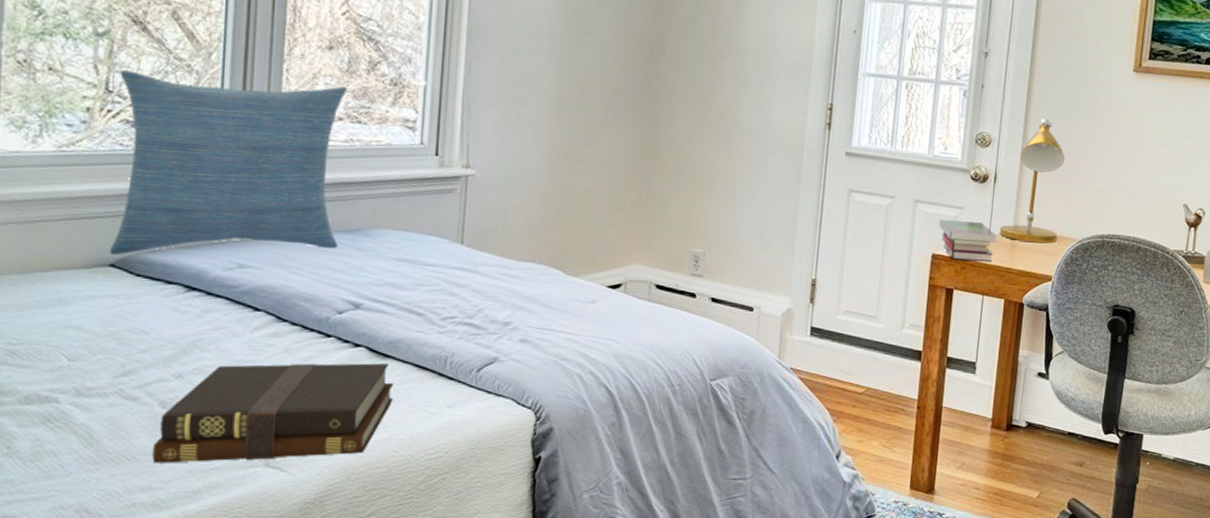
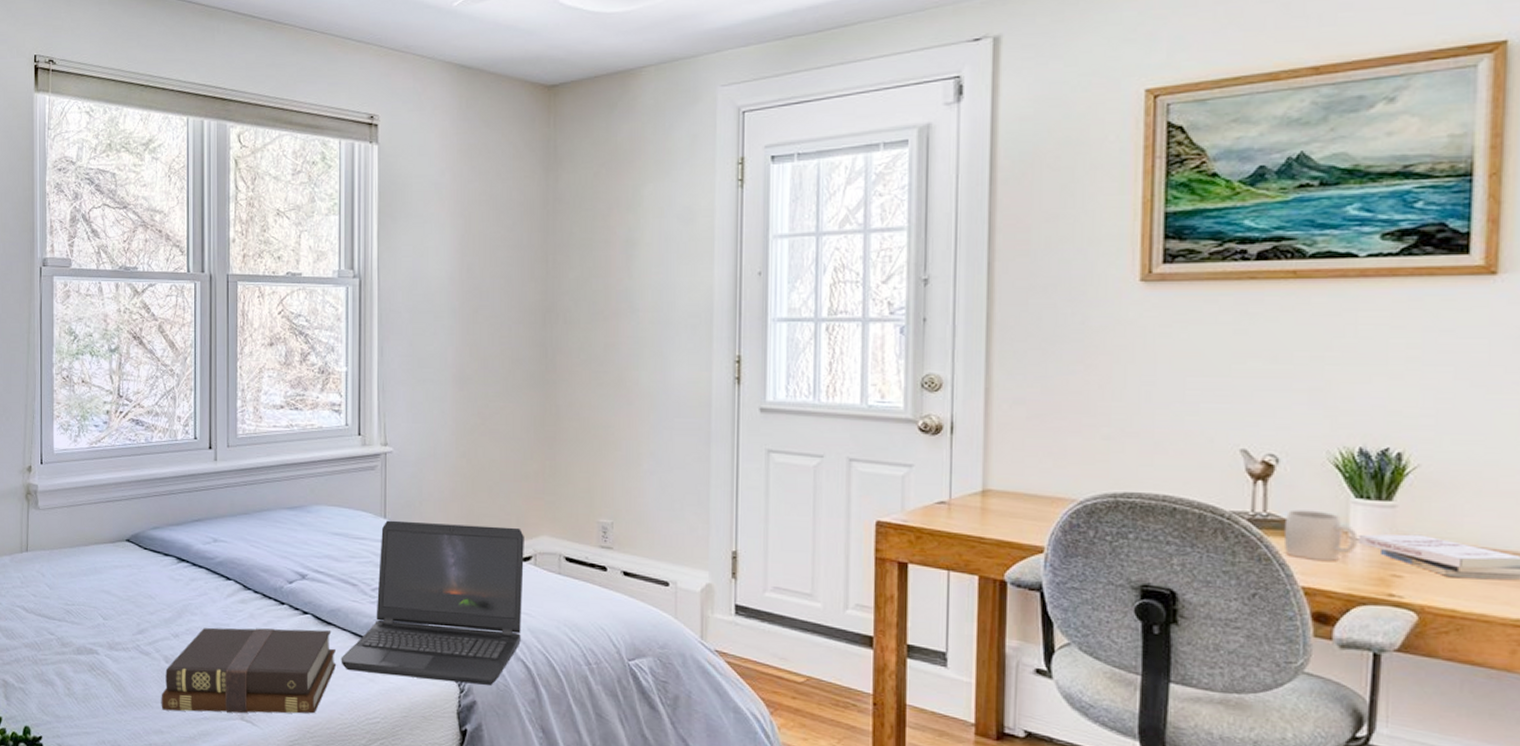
pillow: present [109,70,347,256] -> none [126,378,286,532]
laptop computer: none [399,246,615,413] -> present [341,520,524,687]
books: present [938,219,996,263] -> none [881,479,960,531]
desk lamp: present [999,119,1065,244] -> none [963,352,1047,506]

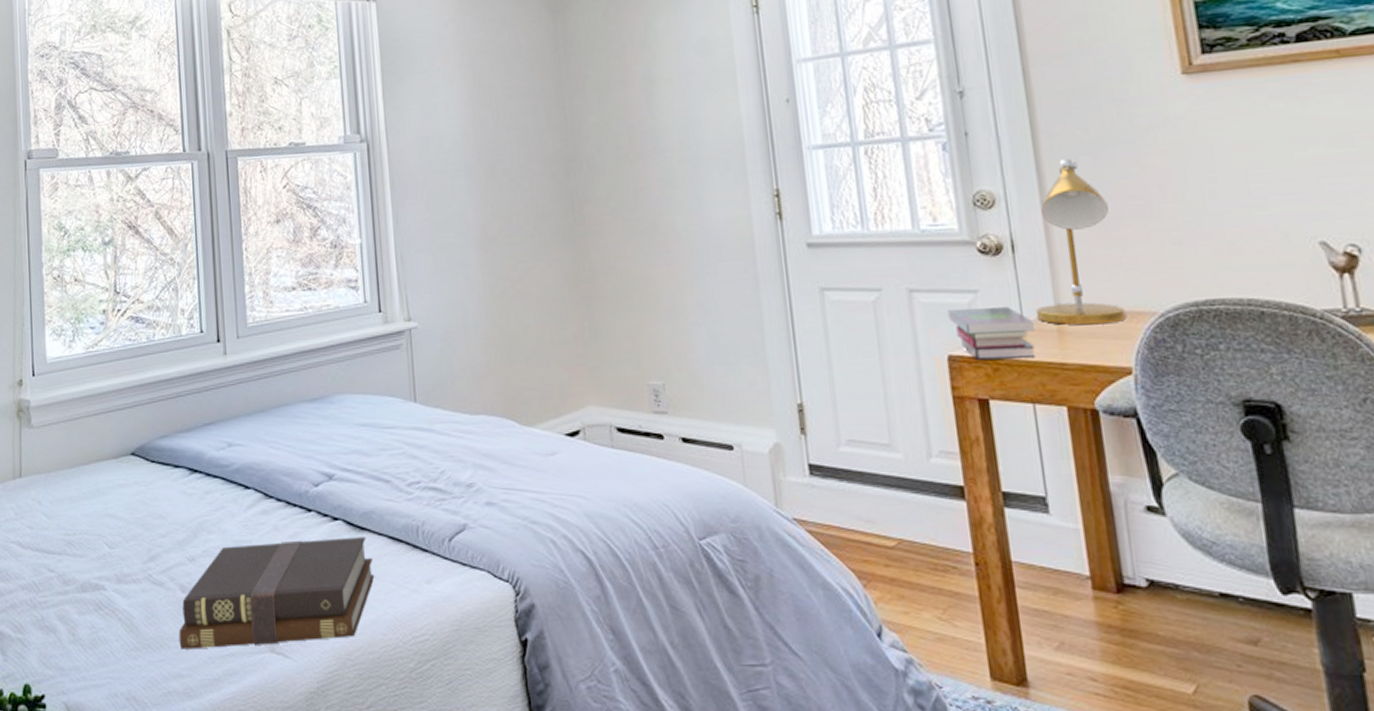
laptop computer: present [341,520,524,687] -> none [379,399,578,585]
books: none [881,479,960,531] -> present [947,307,1036,360]
desk lamp: none [963,352,1047,506] -> present [1035,159,1126,326]

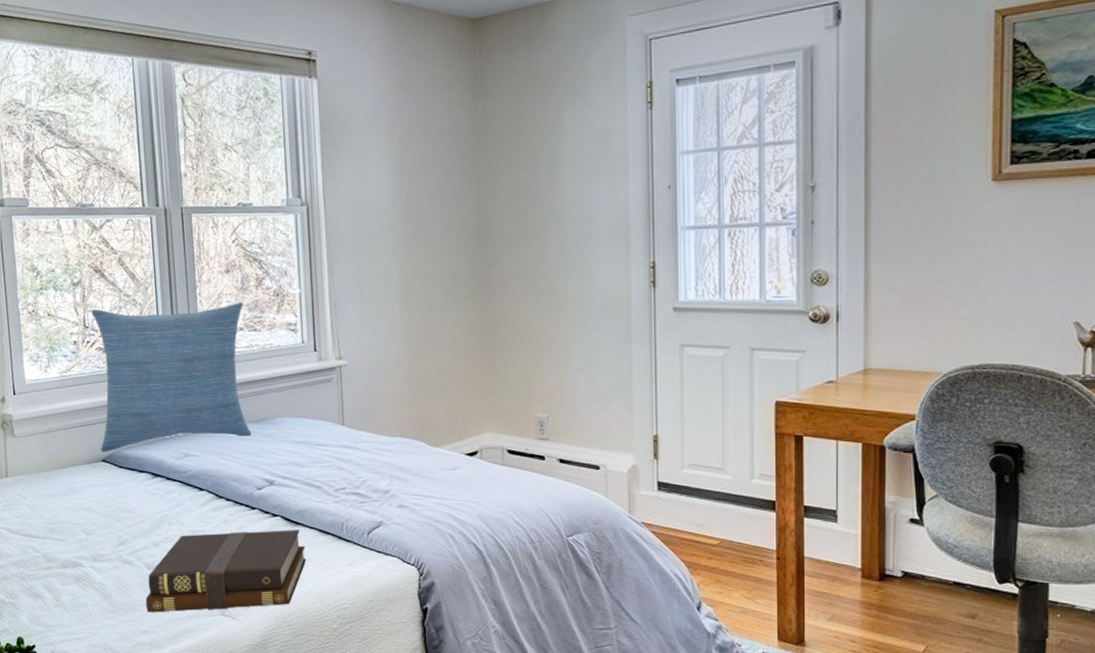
pillow: none [123,256,307,444] -> present [91,302,252,453]
books: present [947,307,1036,360] -> none [779,364,845,406]
desk lamp: present [1035,159,1126,326] -> none [848,247,917,381]

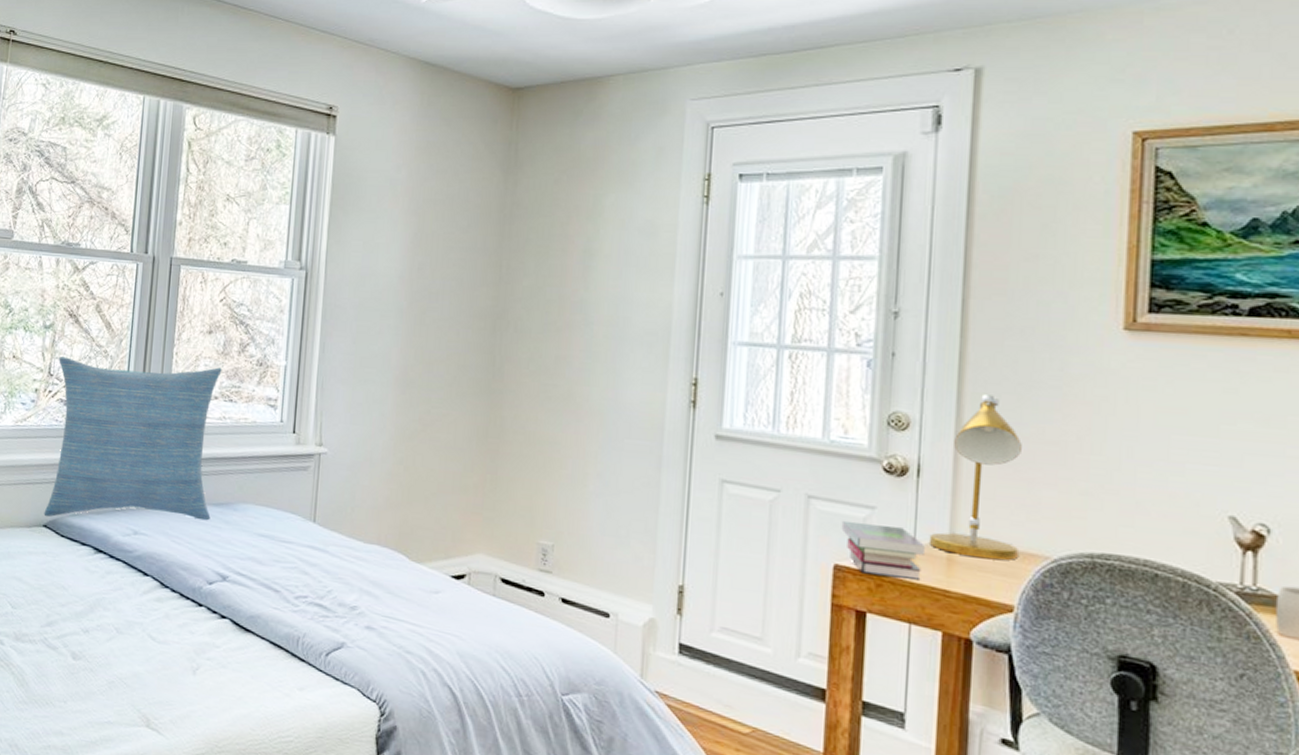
bible: present [145,530,307,613] -> none [64,625,252,727]
books: none [779,364,845,406] -> present [841,520,925,581]
desk lamp: none [848,247,917,381] -> present [928,394,1022,561]

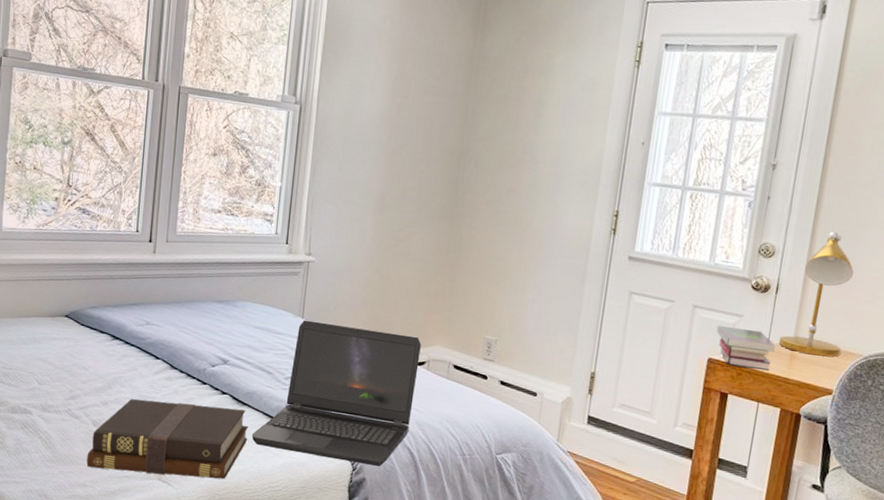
pillow: present [44,356,222,521] -> none [65,170,225,315]
bible: none [64,625,252,727] -> present [86,399,248,479]
laptop computer: none [256,524,459,712] -> present [252,320,421,467]

